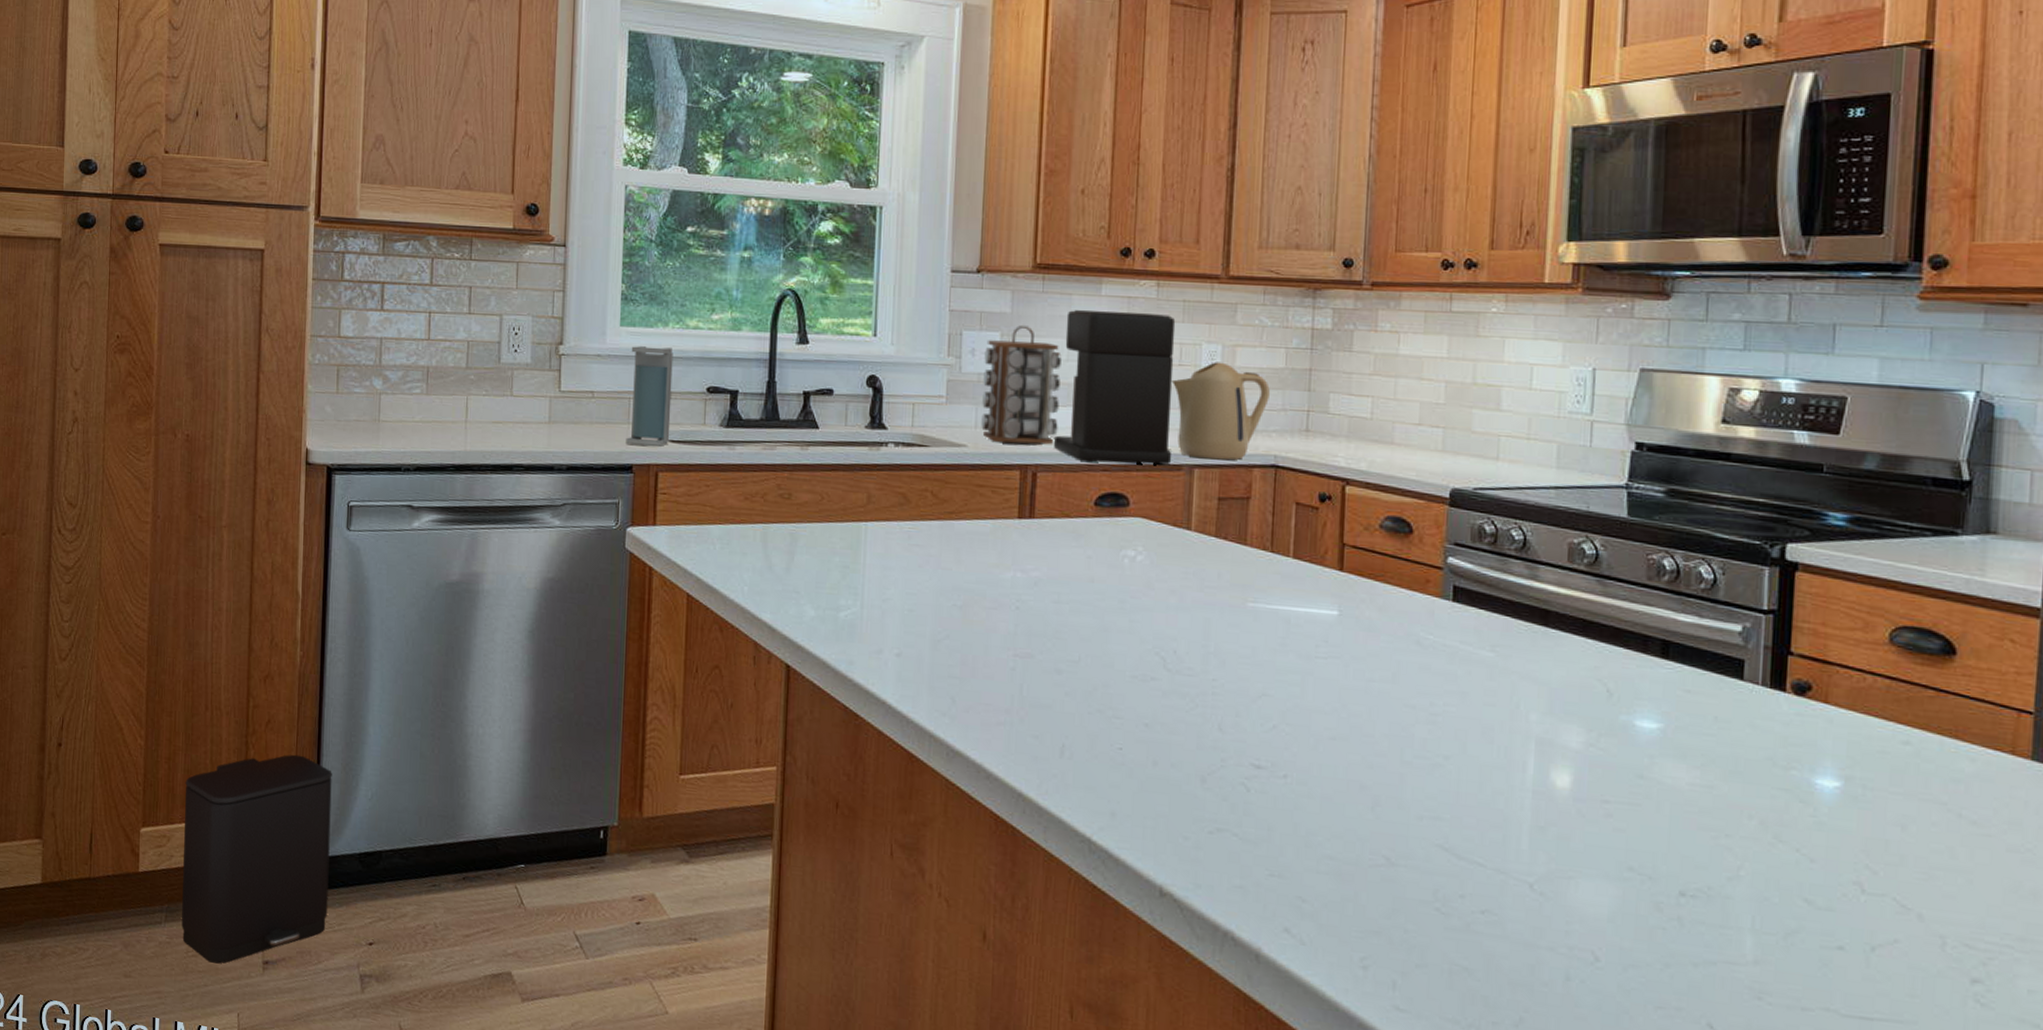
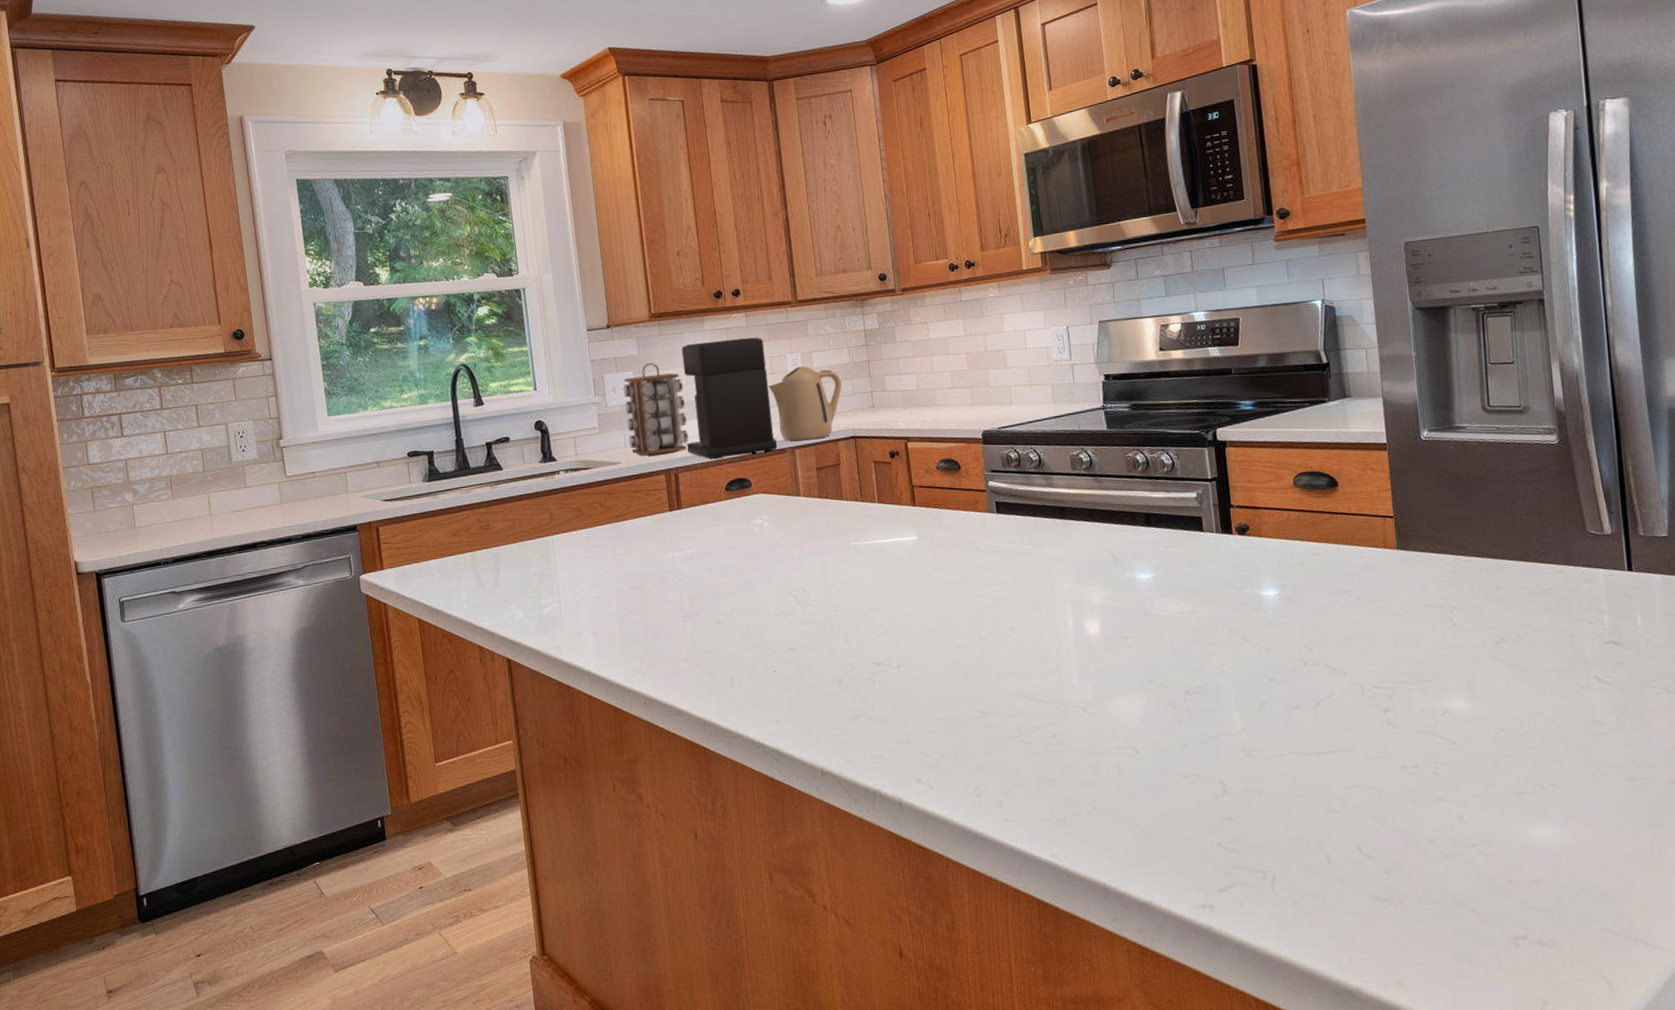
pedal bin: present [182,754,332,964] -> none [12,814,157,1003]
soap dispenser: present [626,346,673,446] -> none [340,427,384,509]

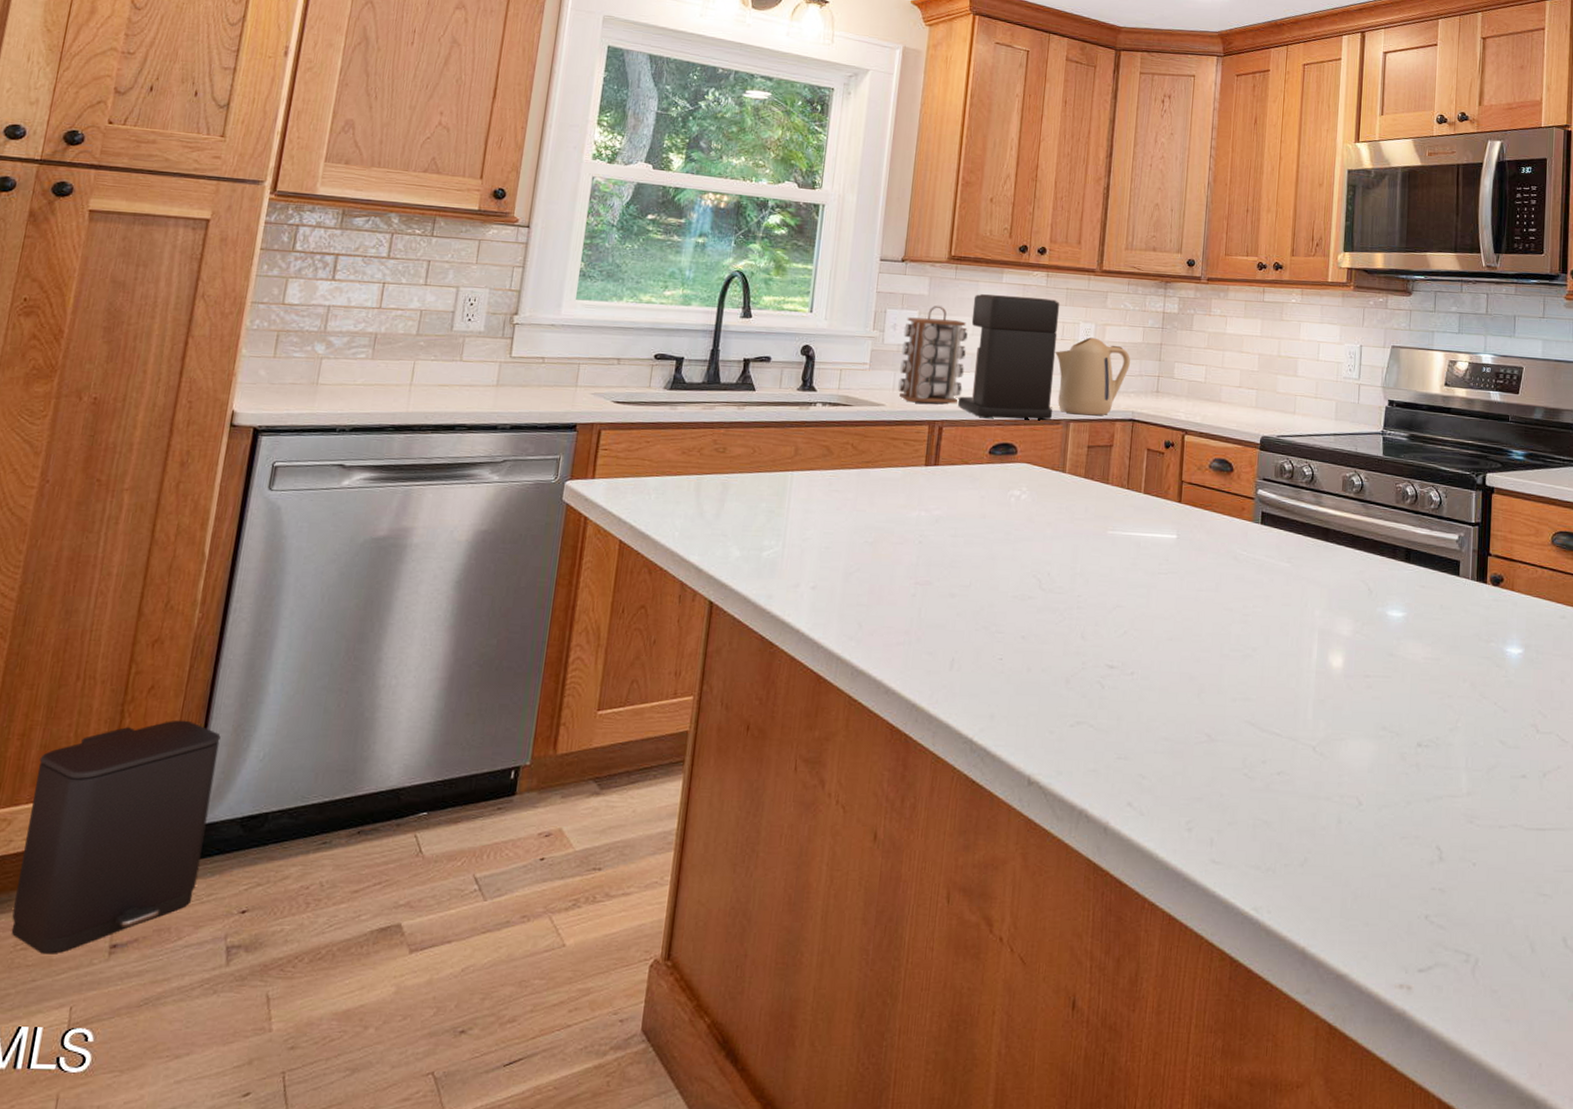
pedal bin: none [12,814,157,1003] -> present [11,720,221,954]

